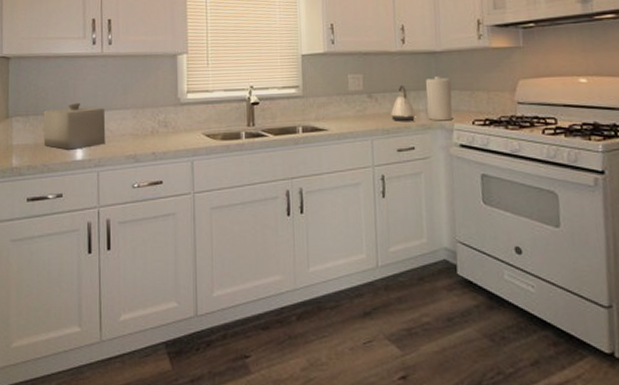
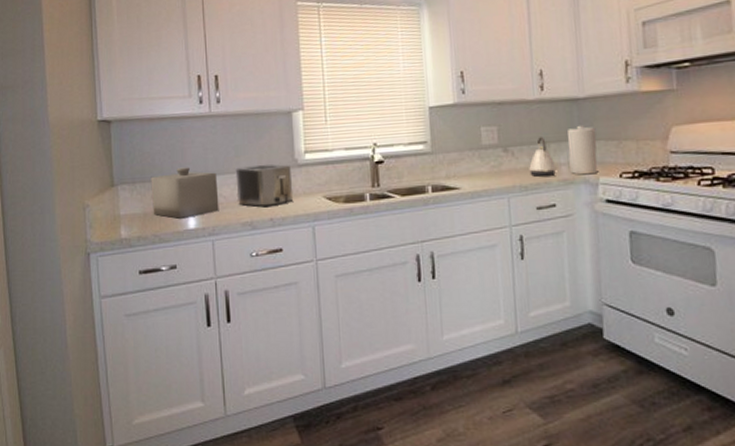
toaster: none [122,102,175,142] -> present [235,164,294,208]

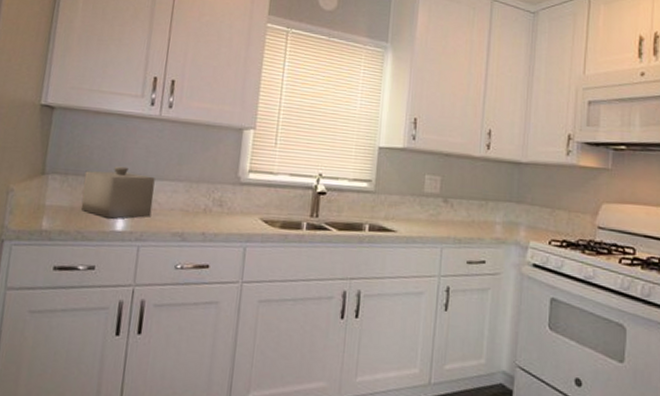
toaster: present [235,164,294,208] -> none [172,176,233,221]
kettle: present [529,137,557,178] -> none [465,194,492,234]
paper towel holder: present [567,124,598,175] -> none [504,188,533,238]

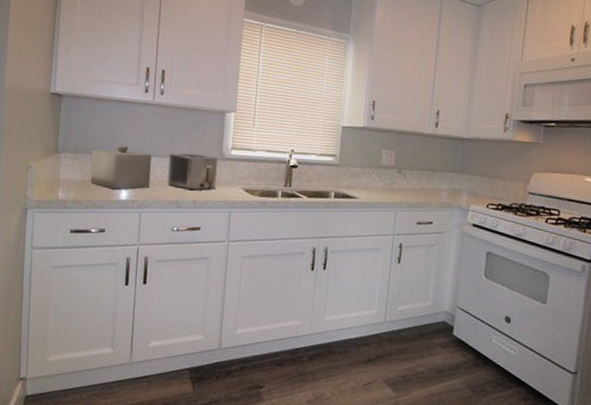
toaster: none [172,176,233,221] -> present [167,153,218,191]

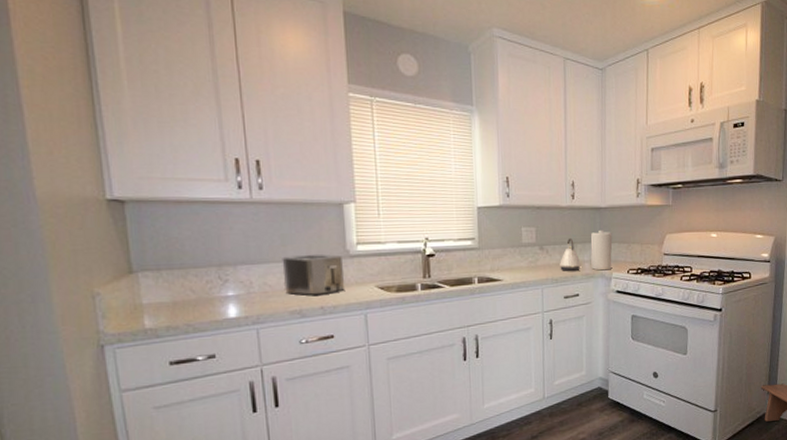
canister: present [90,145,152,190] -> none [180,254,264,308]
kettle: none [416,165,438,199] -> present [560,238,581,272]
paper towel holder: none [448,160,474,202] -> present [590,229,613,271]

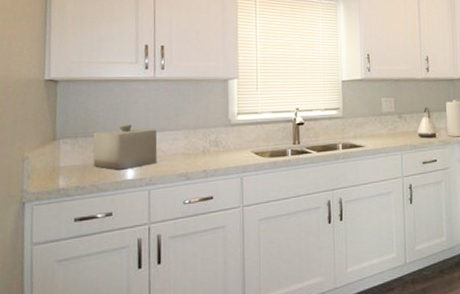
canister: none [180,254,264,308] -> present [93,124,158,170]
toaster: present [282,254,345,296] -> none [174,123,226,161]

